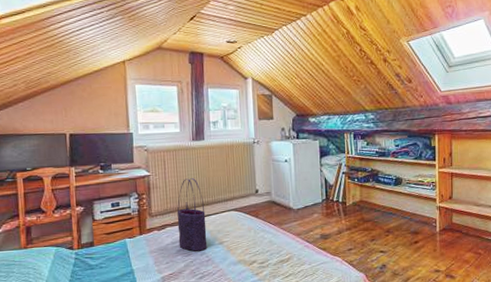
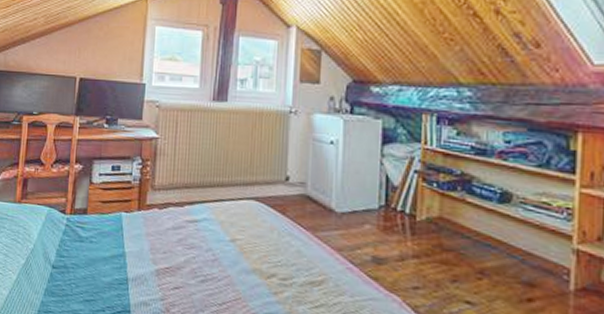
tote bag: present [177,178,208,252] -> none [181,148,218,246]

